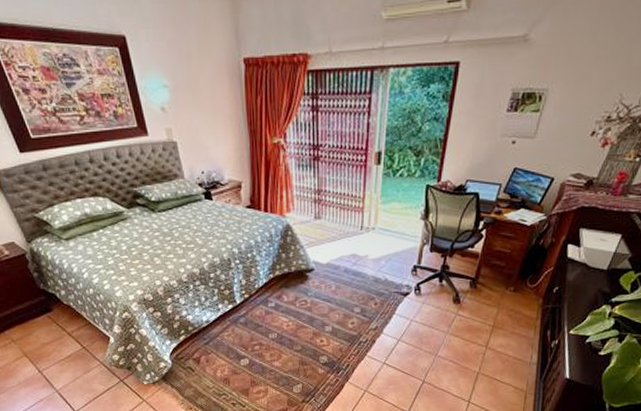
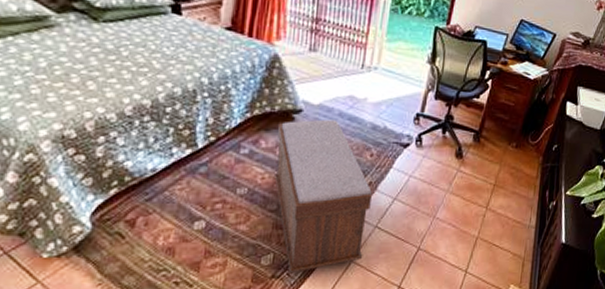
bench: none [295,275,379,400] -> present [275,119,373,274]

